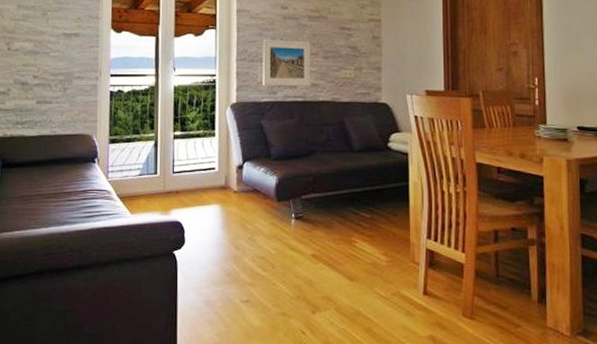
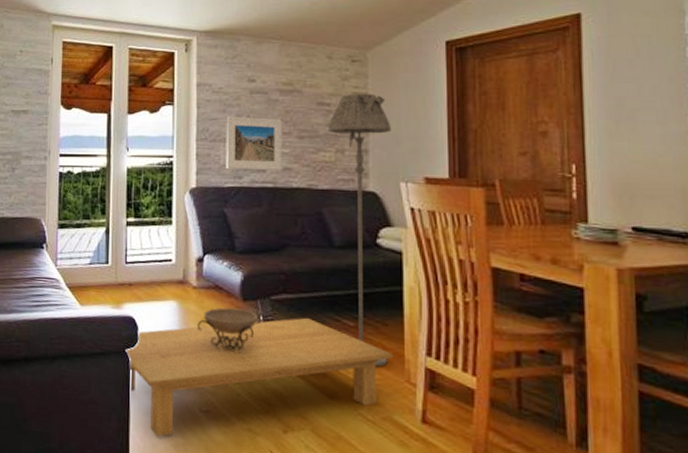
coffee table: none [174,212,401,328] -> present [127,317,394,437]
decorative bowl: none [237,208,294,248] -> present [197,307,262,354]
floor lamp: none [348,19,400,251] -> present [327,93,392,367]

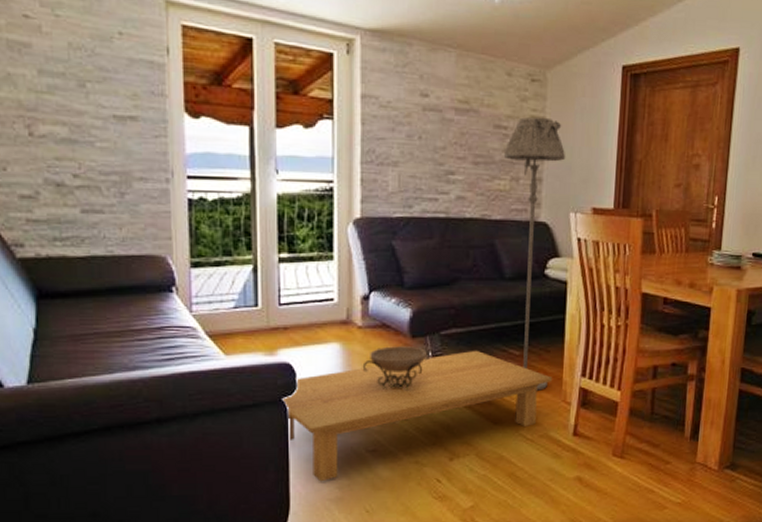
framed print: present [225,116,282,170] -> none [394,135,457,199]

